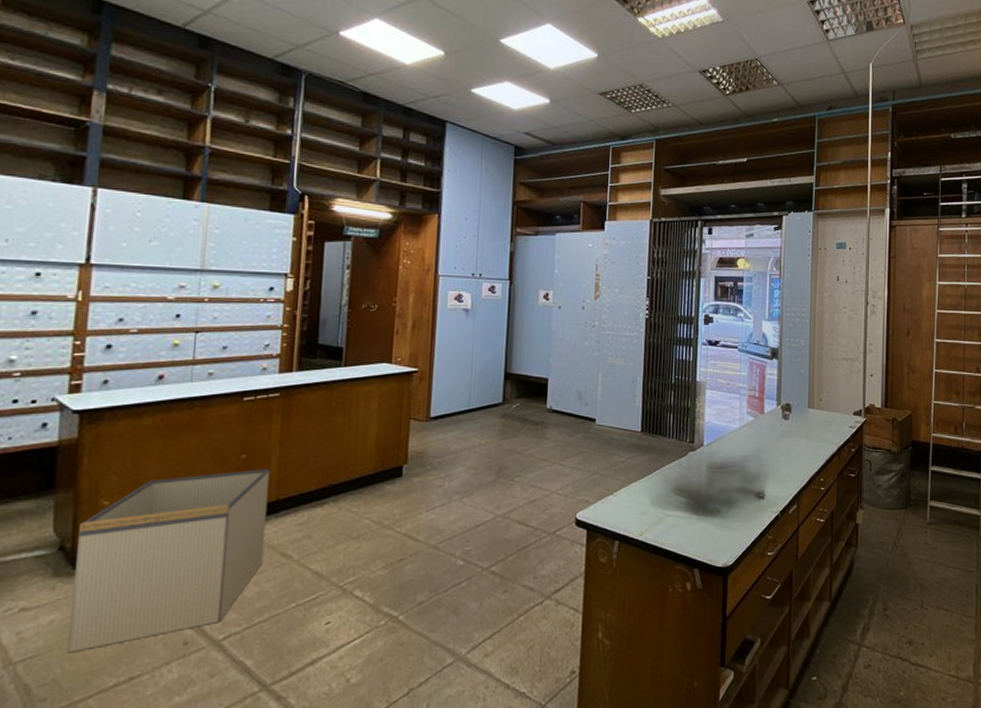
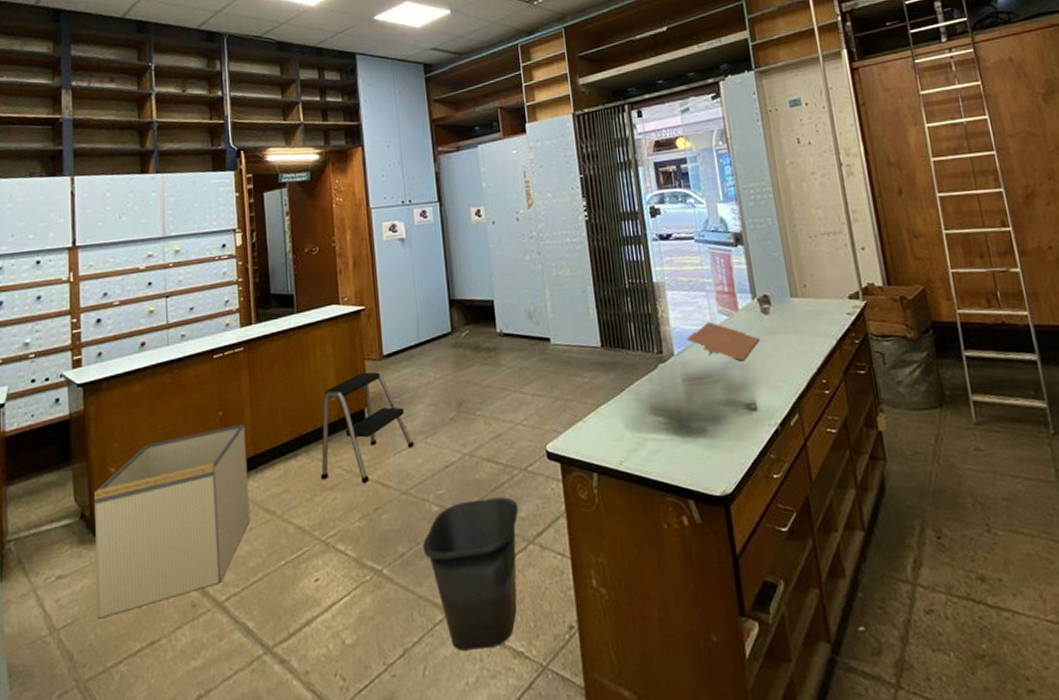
step stool: none [347,431,449,534] -> present [321,371,414,483]
waste bin: none [442,556,541,691] -> present [422,497,519,651]
papers: none [716,420,778,457] -> present [686,321,761,361]

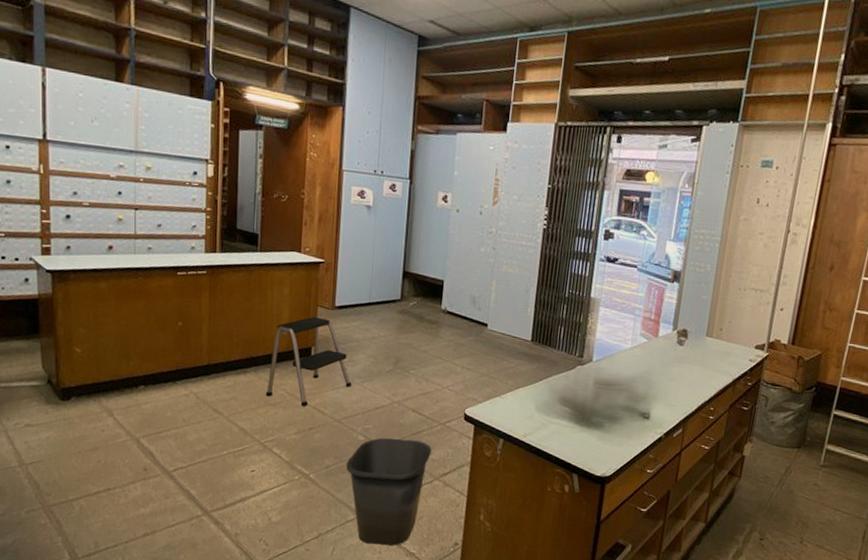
storage bin: present [94,424,250,619] -> none [61,335,202,464]
papers: present [686,321,761,361] -> none [606,340,670,379]

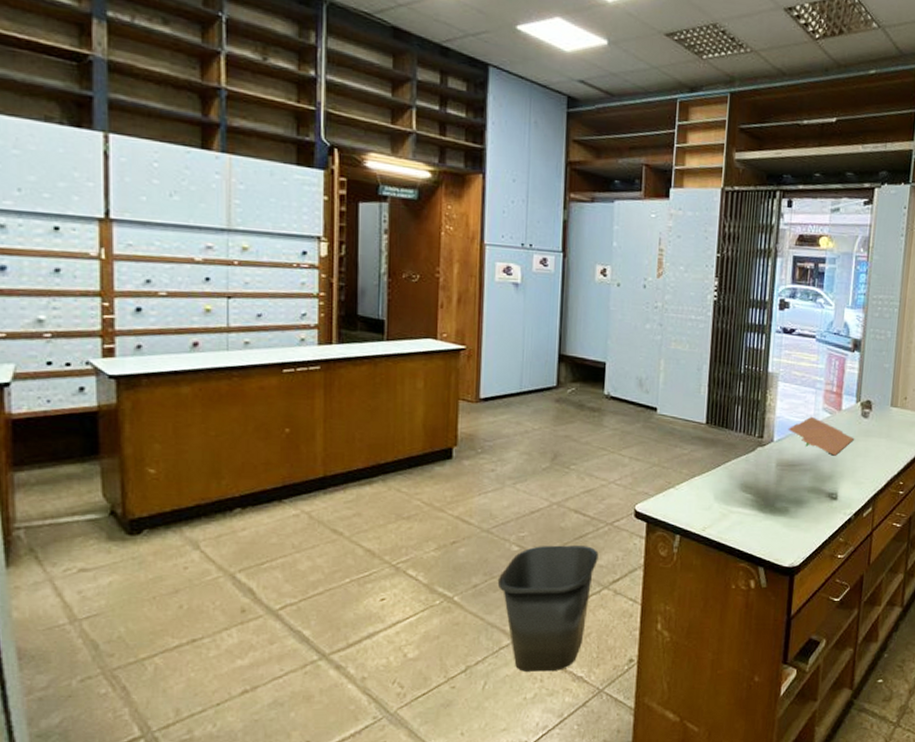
step stool: present [266,316,351,406] -> none [398,411,502,517]
papers: none [606,340,670,379] -> present [787,416,855,456]

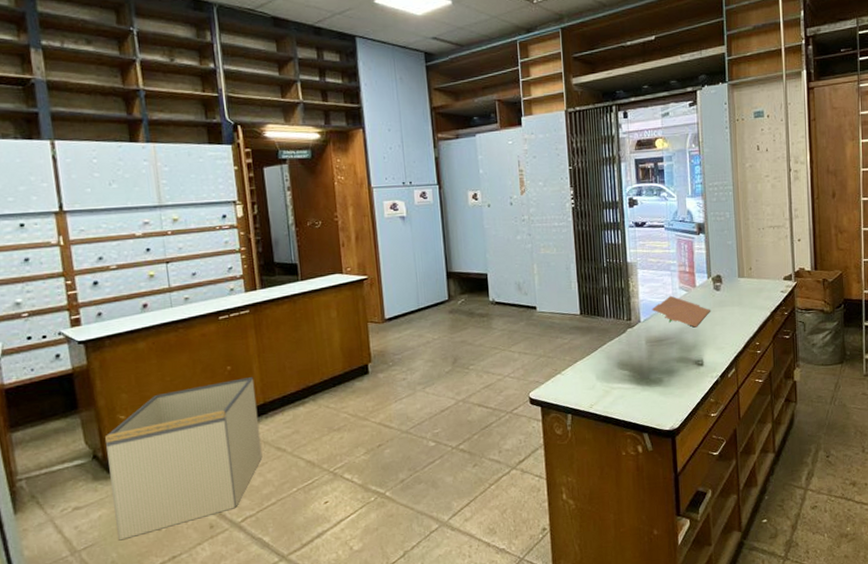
storage bin: none [128,444,316,614] -> present [105,377,263,541]
waste bin: present [497,545,599,672] -> none [420,434,504,550]

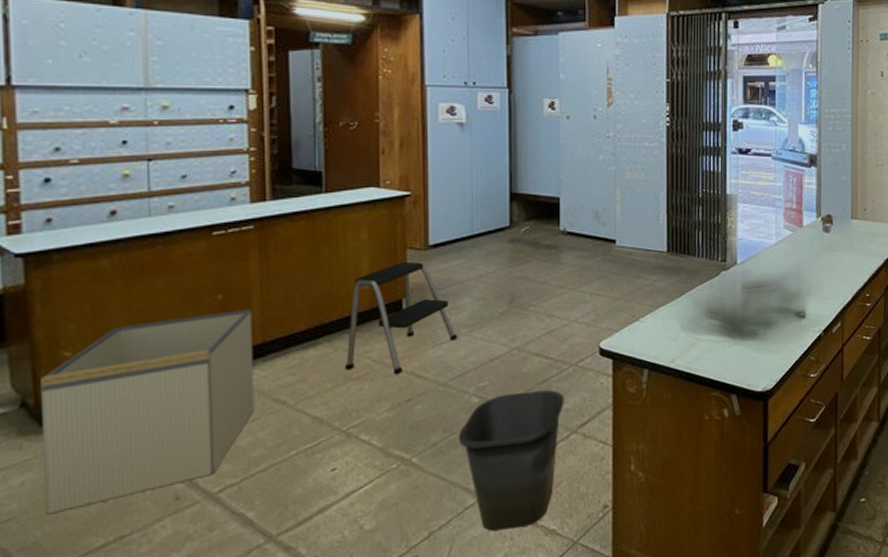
step stool: none [328,332,414,425] -> present [345,261,457,374]
waste bin: none [420,434,504,550] -> present [458,390,564,531]
papers: present [651,295,711,328] -> none [750,235,819,274]

